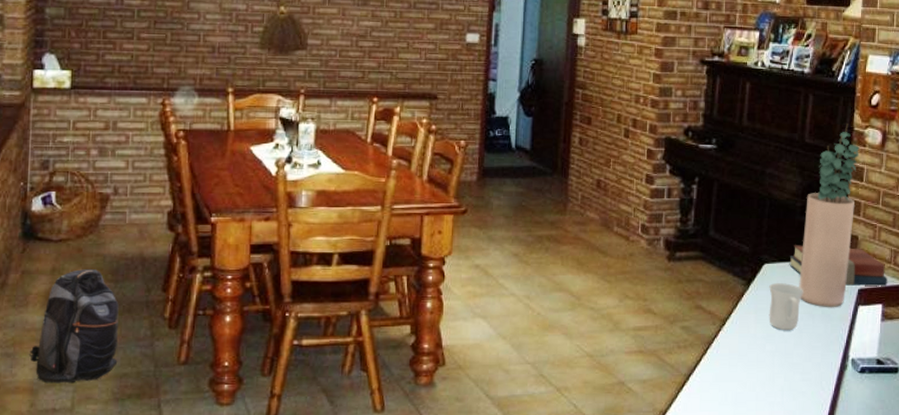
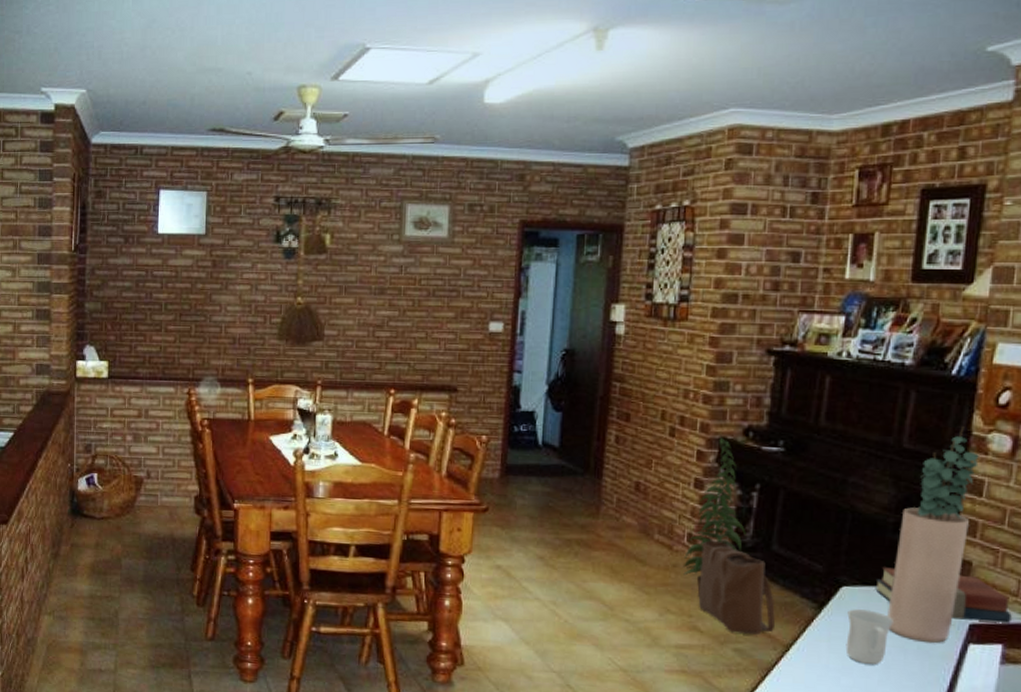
backpack: present [28,269,119,384] -> none [78,545,154,649]
plant: none [637,137,689,282] -> present [682,437,746,597]
tote bag: none [652,230,713,312] -> present [699,540,775,635]

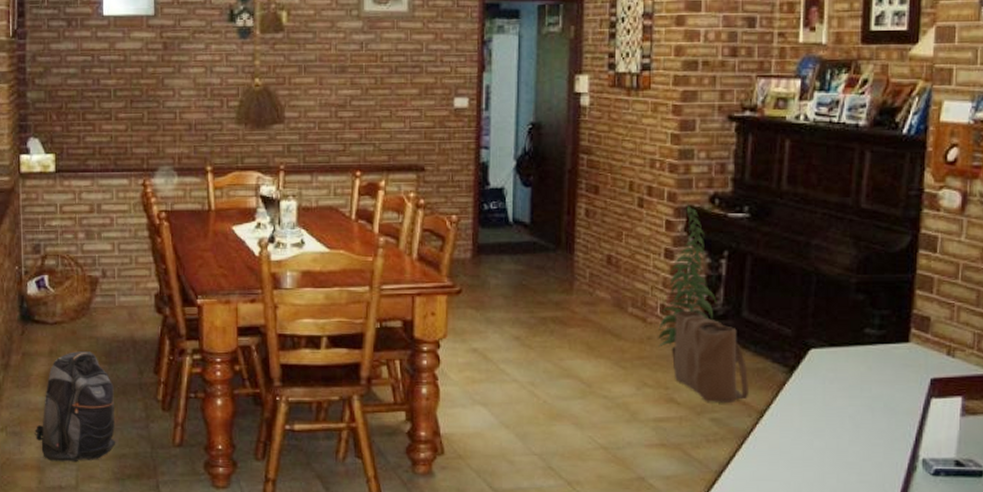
backpack: none [78,545,154,649] -> present [33,351,116,462]
mug: present [845,609,893,665] -> none [817,371,860,426]
books: present [875,567,1012,624] -> none [842,327,969,376]
vase: present [887,426,979,643] -> none [854,184,932,399]

